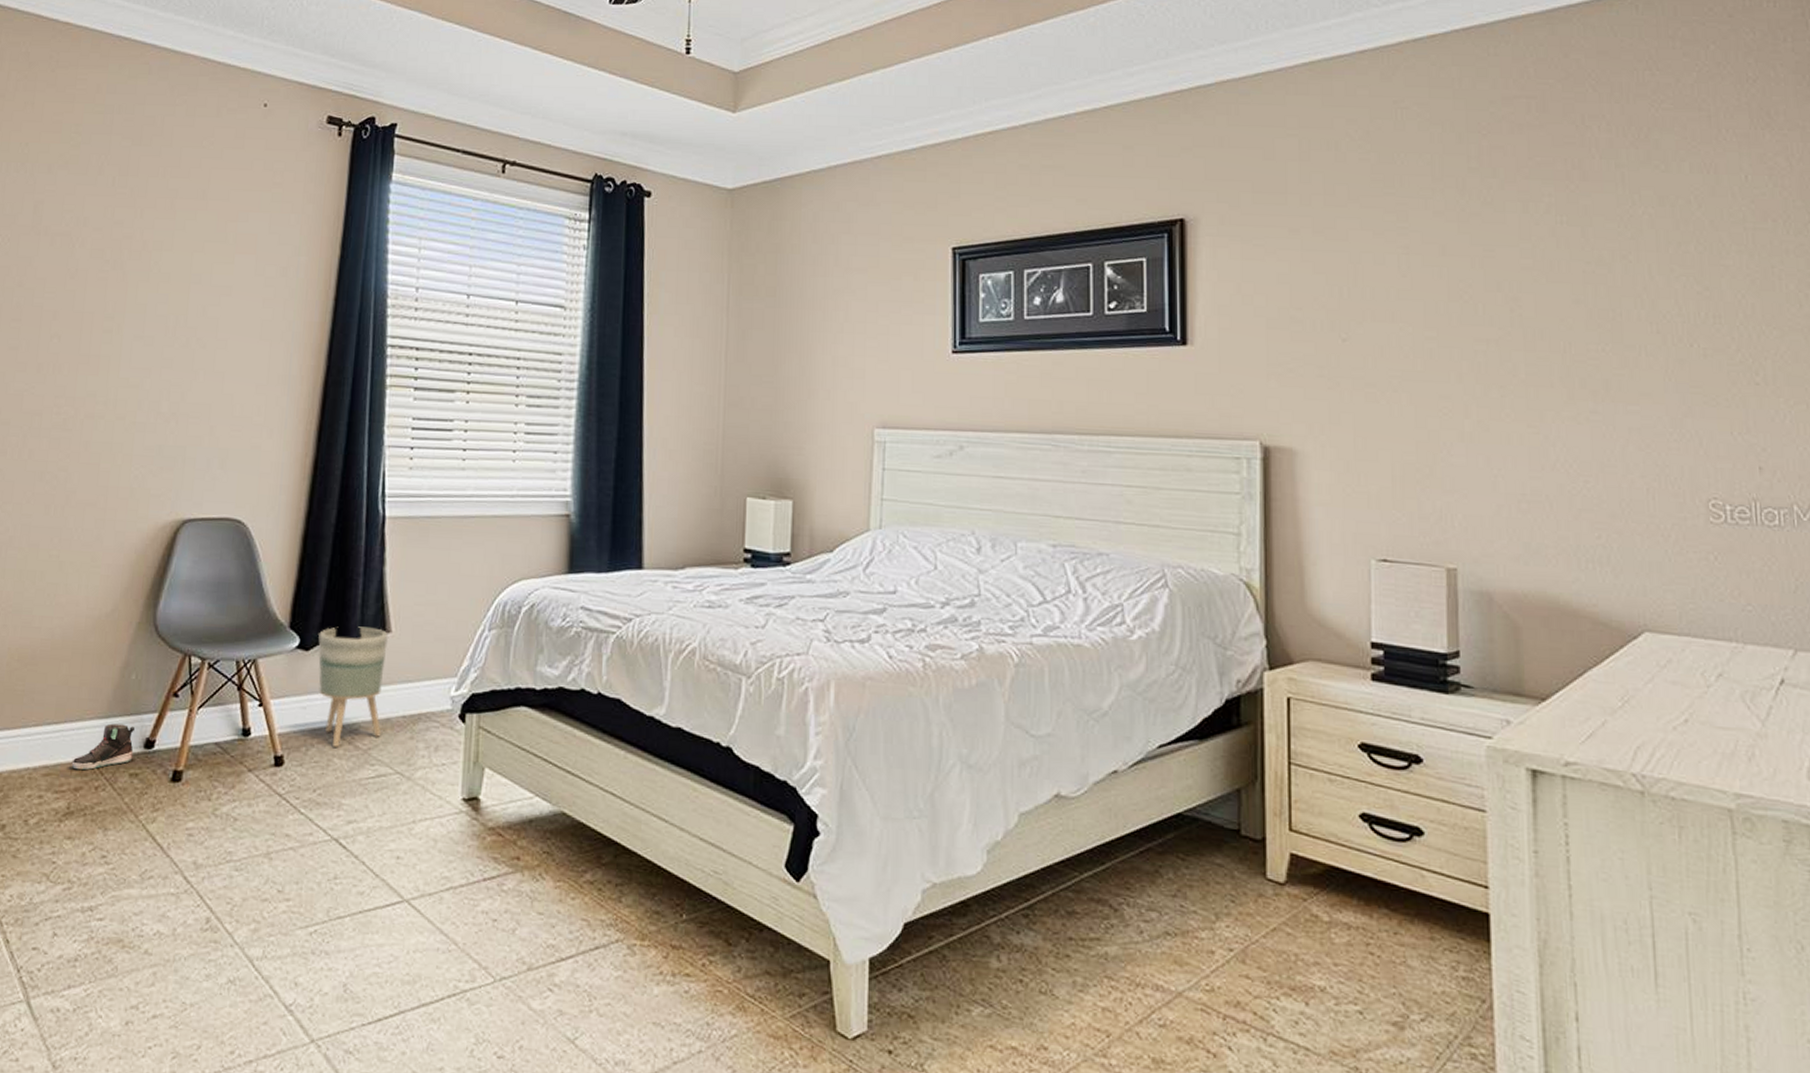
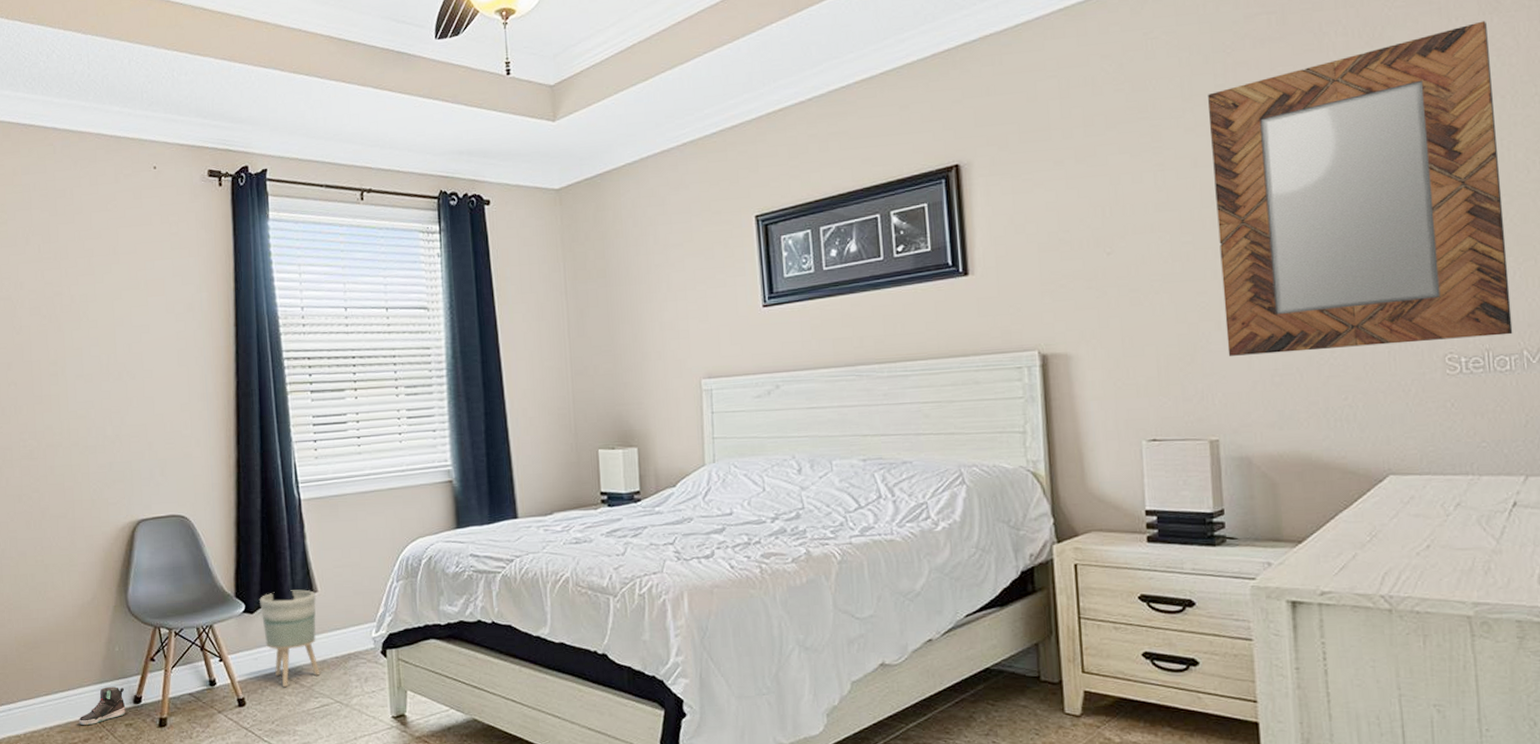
home mirror: none [1460,136,1783,486] -> present [1208,20,1513,356]

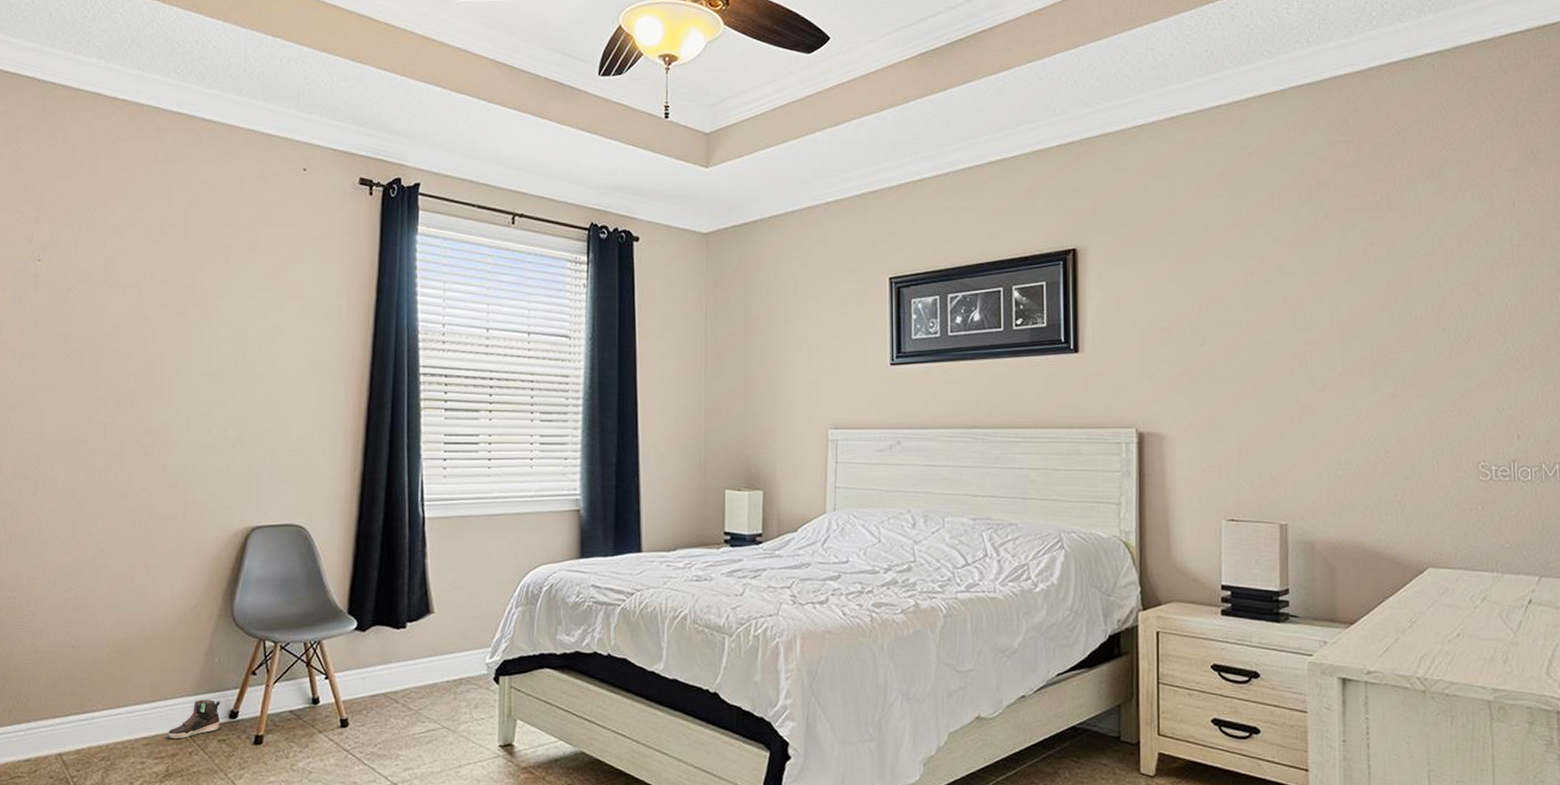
planter: present [260,589,320,687] -> none [373,609,432,709]
home mirror: present [1208,20,1513,356] -> none [1294,170,1535,449]

